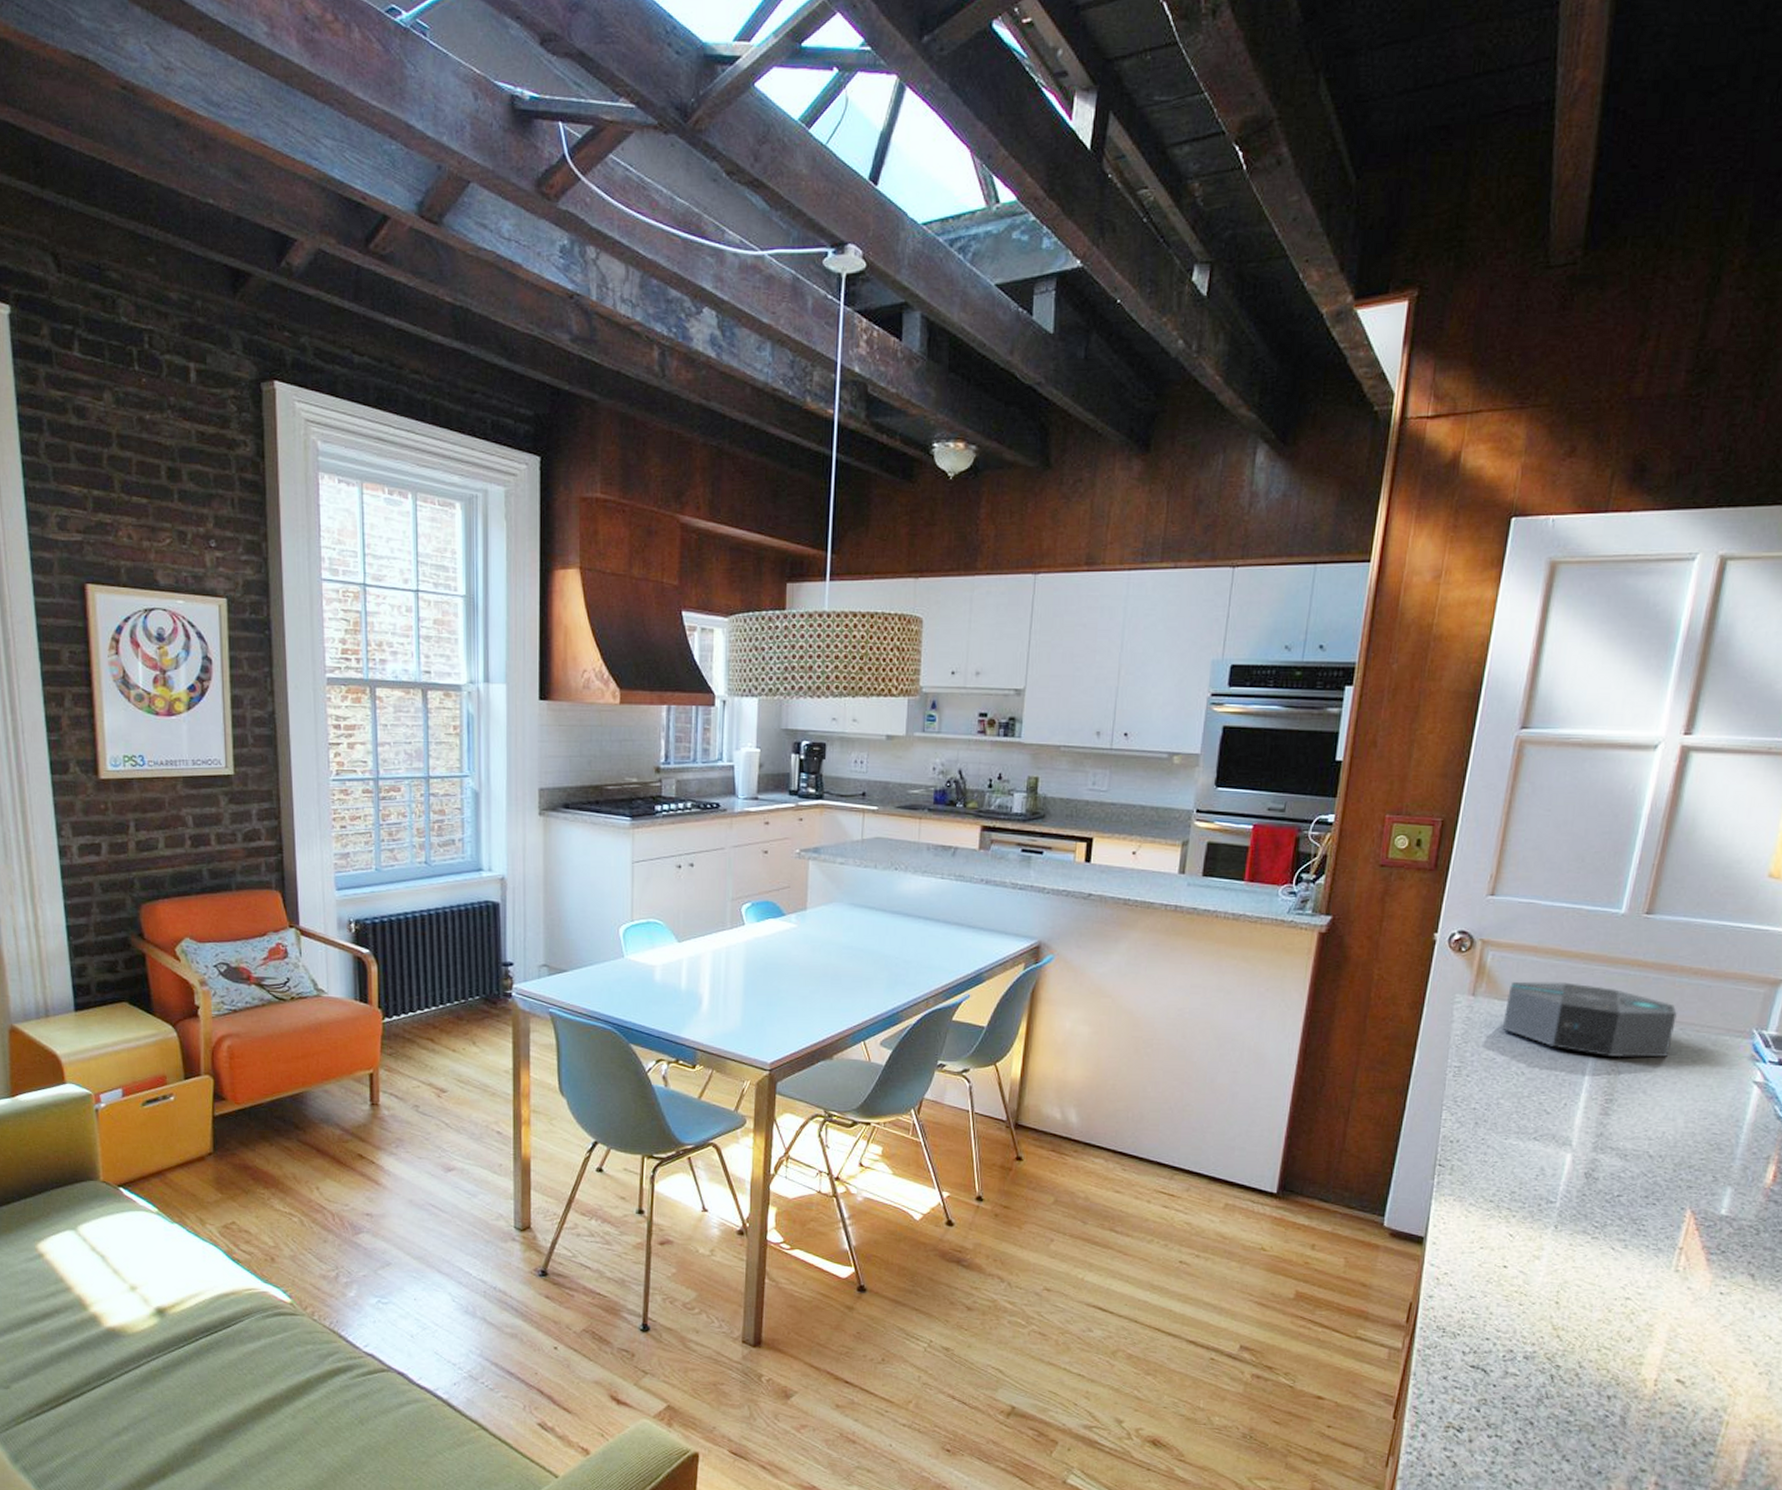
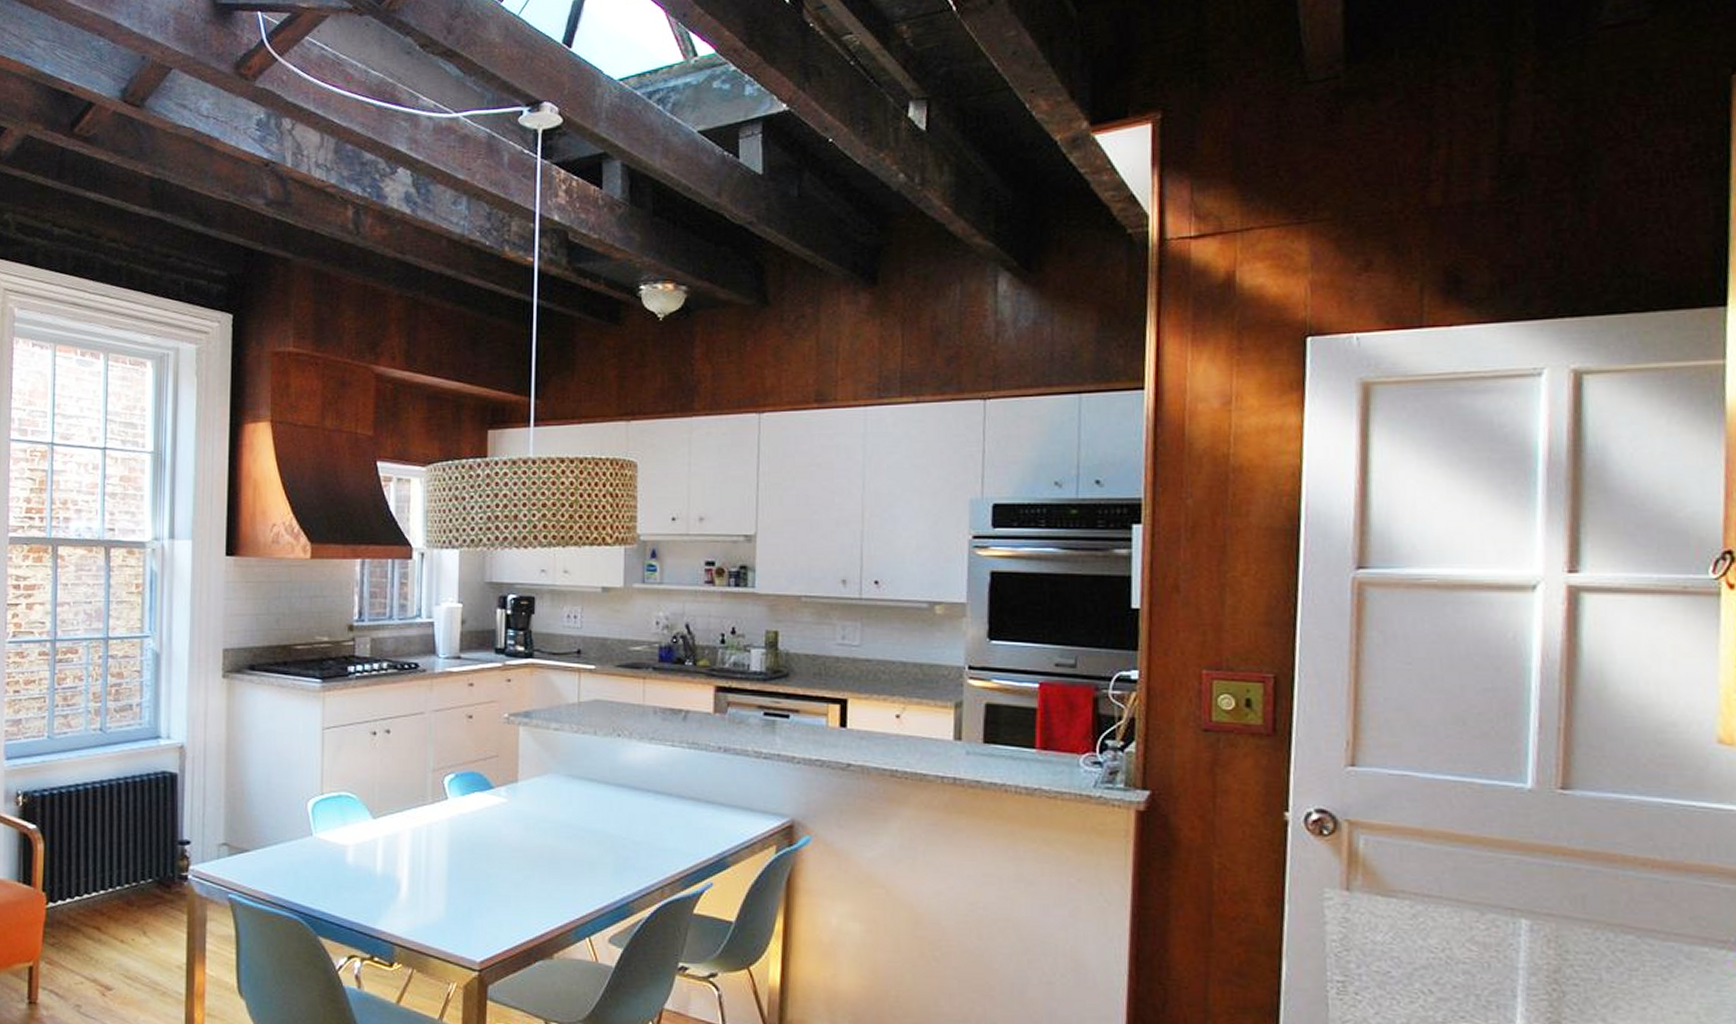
speaker: present [1502,981,1677,1058] -> none [1392,872,1629,974]

